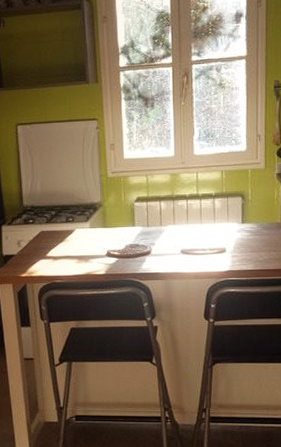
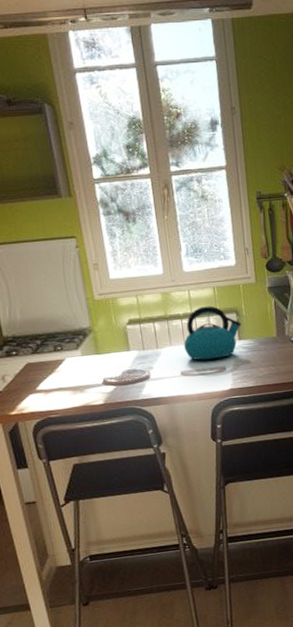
kettle: none [187,188,246,240] -> present [184,306,241,360]

